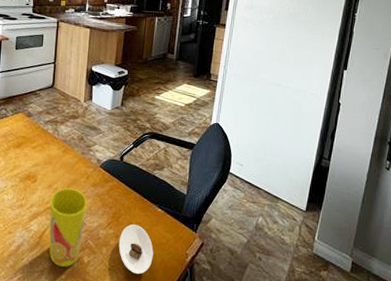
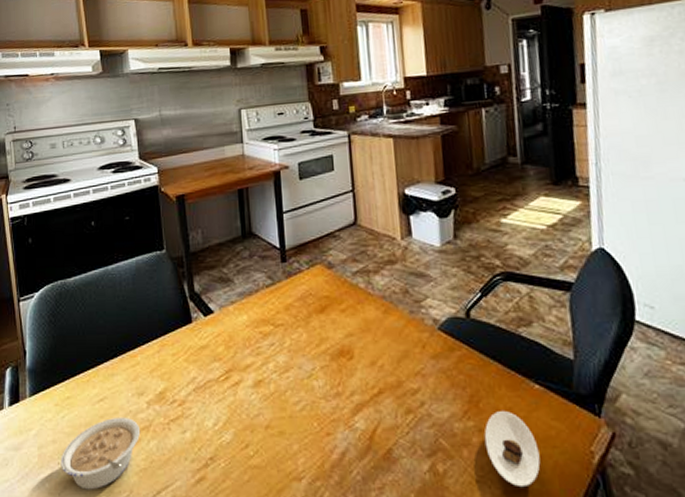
cup: present [49,188,87,267] -> none [375,364,430,481]

